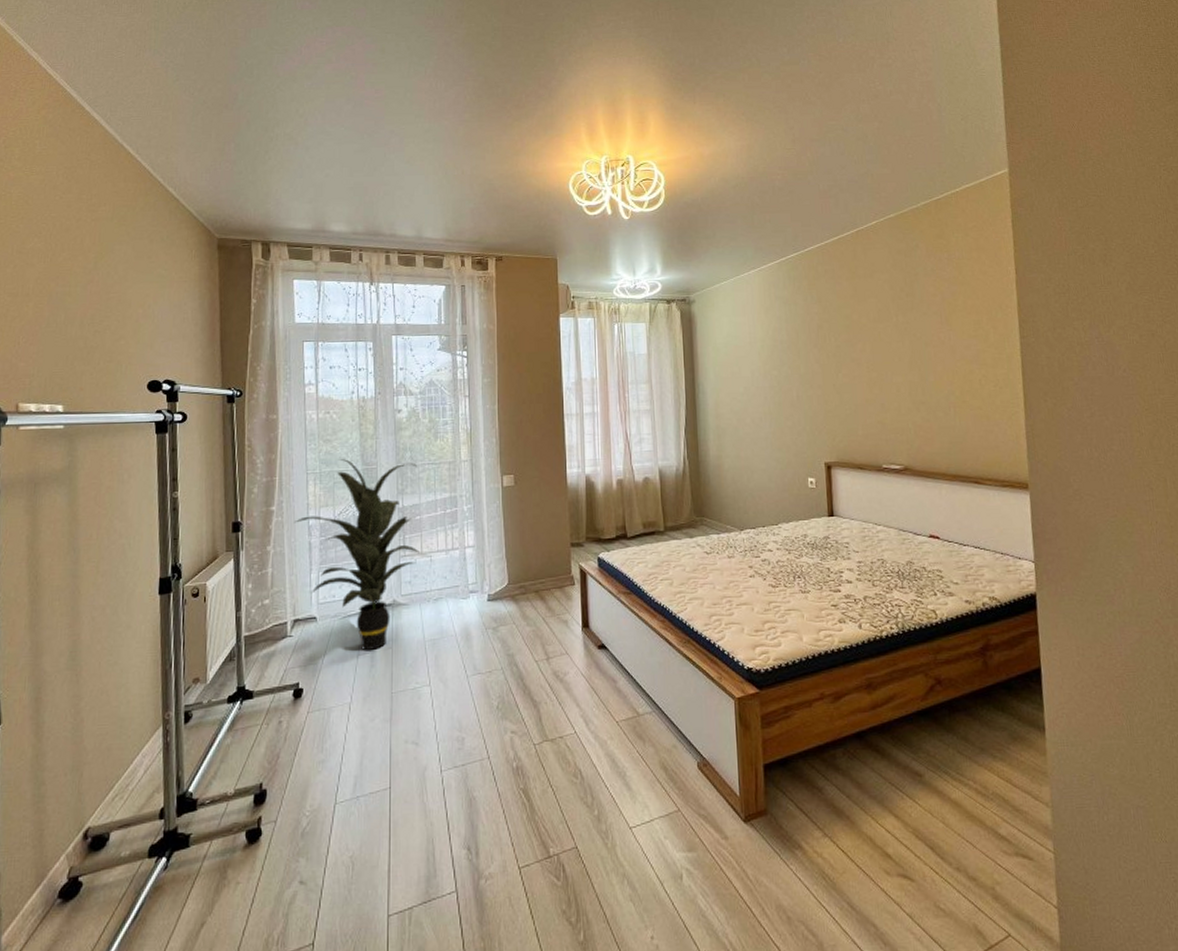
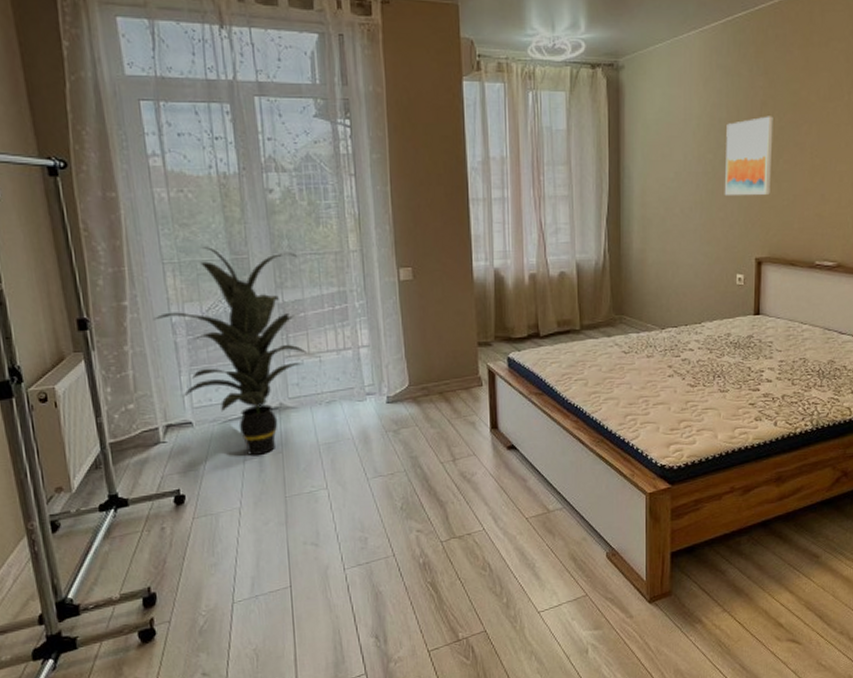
wall art: none [788,337,833,406] -> present [724,116,773,195]

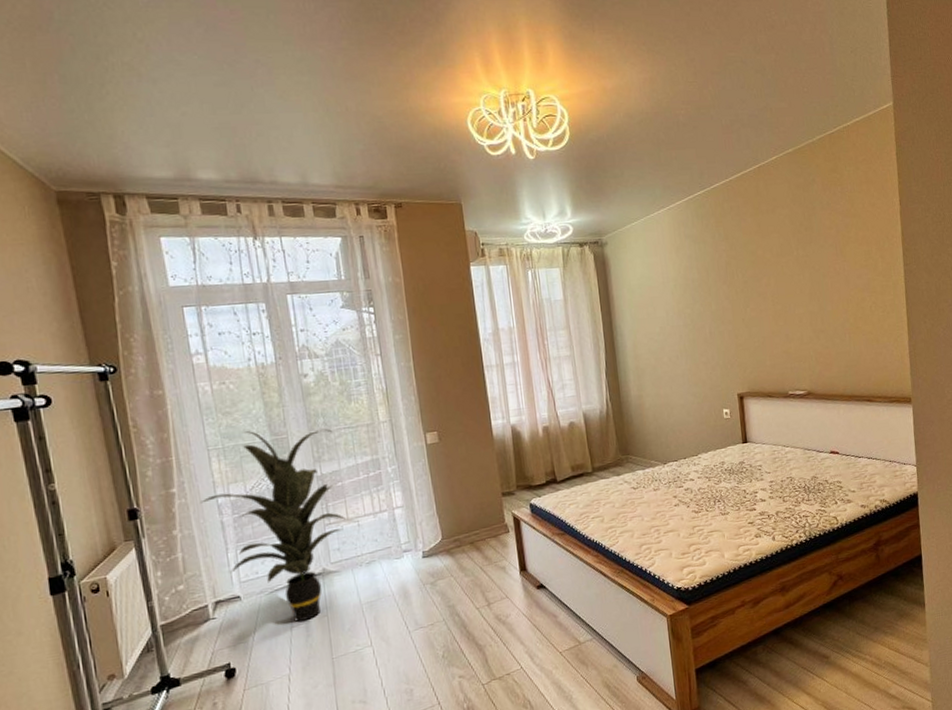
wall art: present [724,116,773,195] -> none [699,273,743,343]

